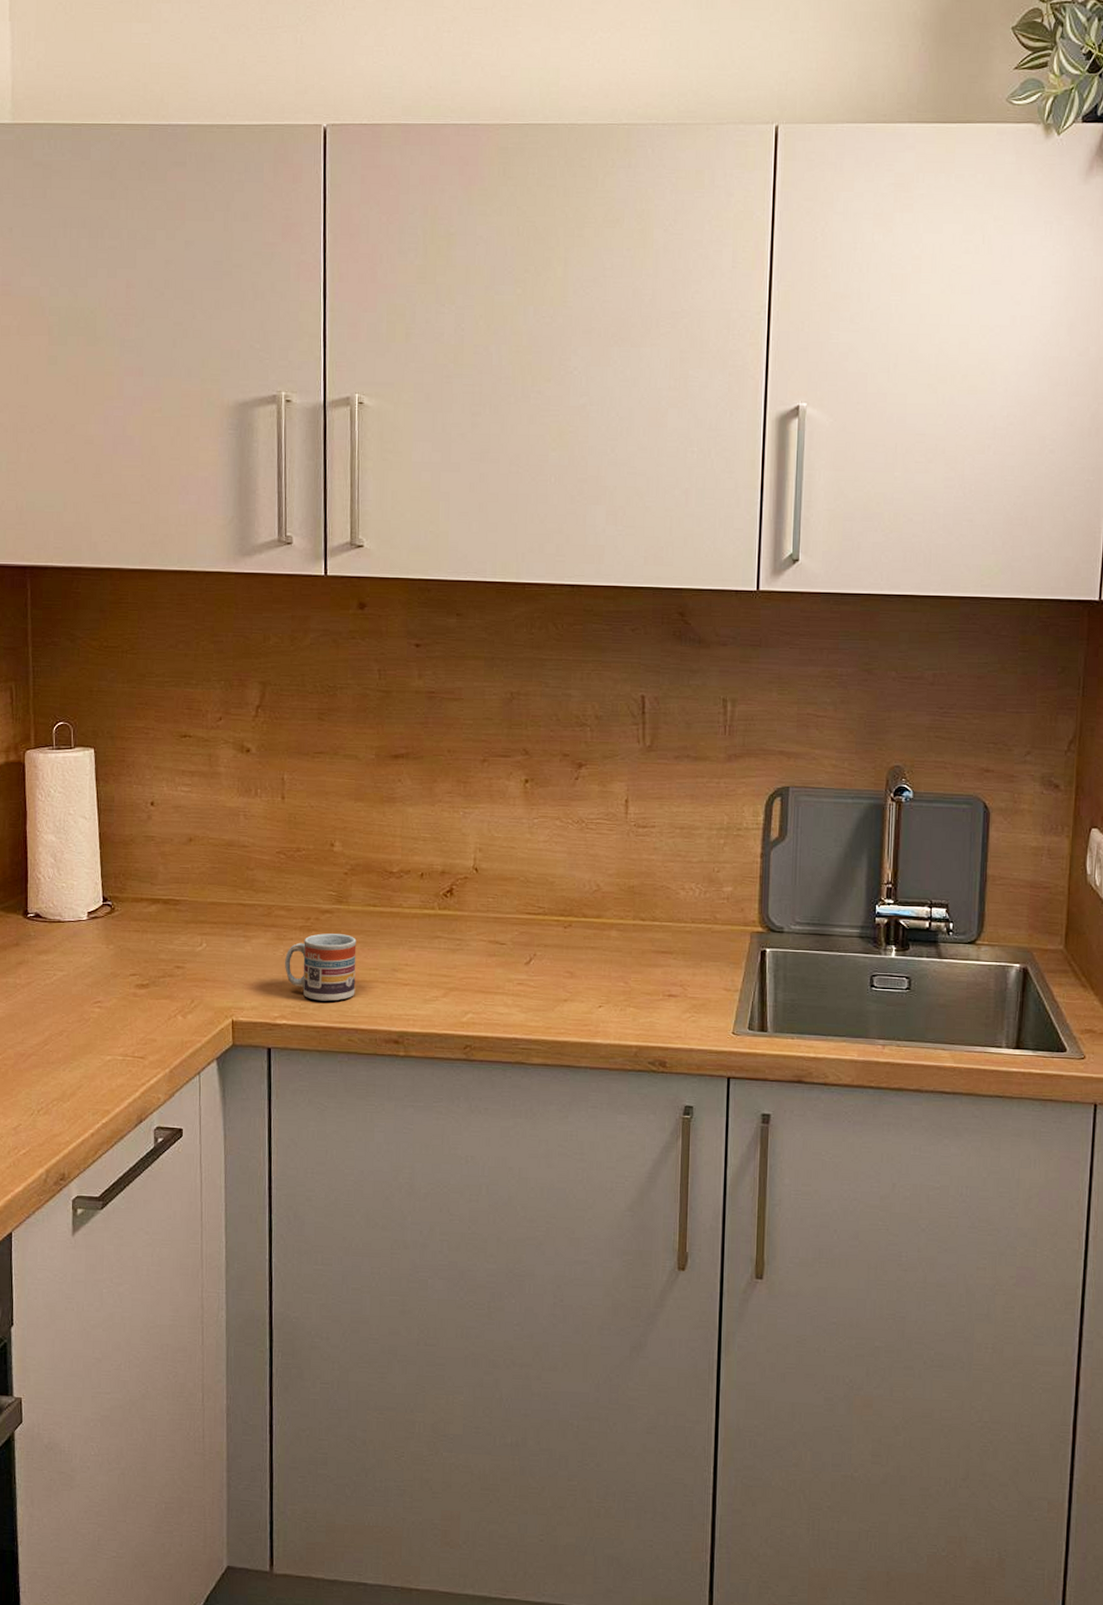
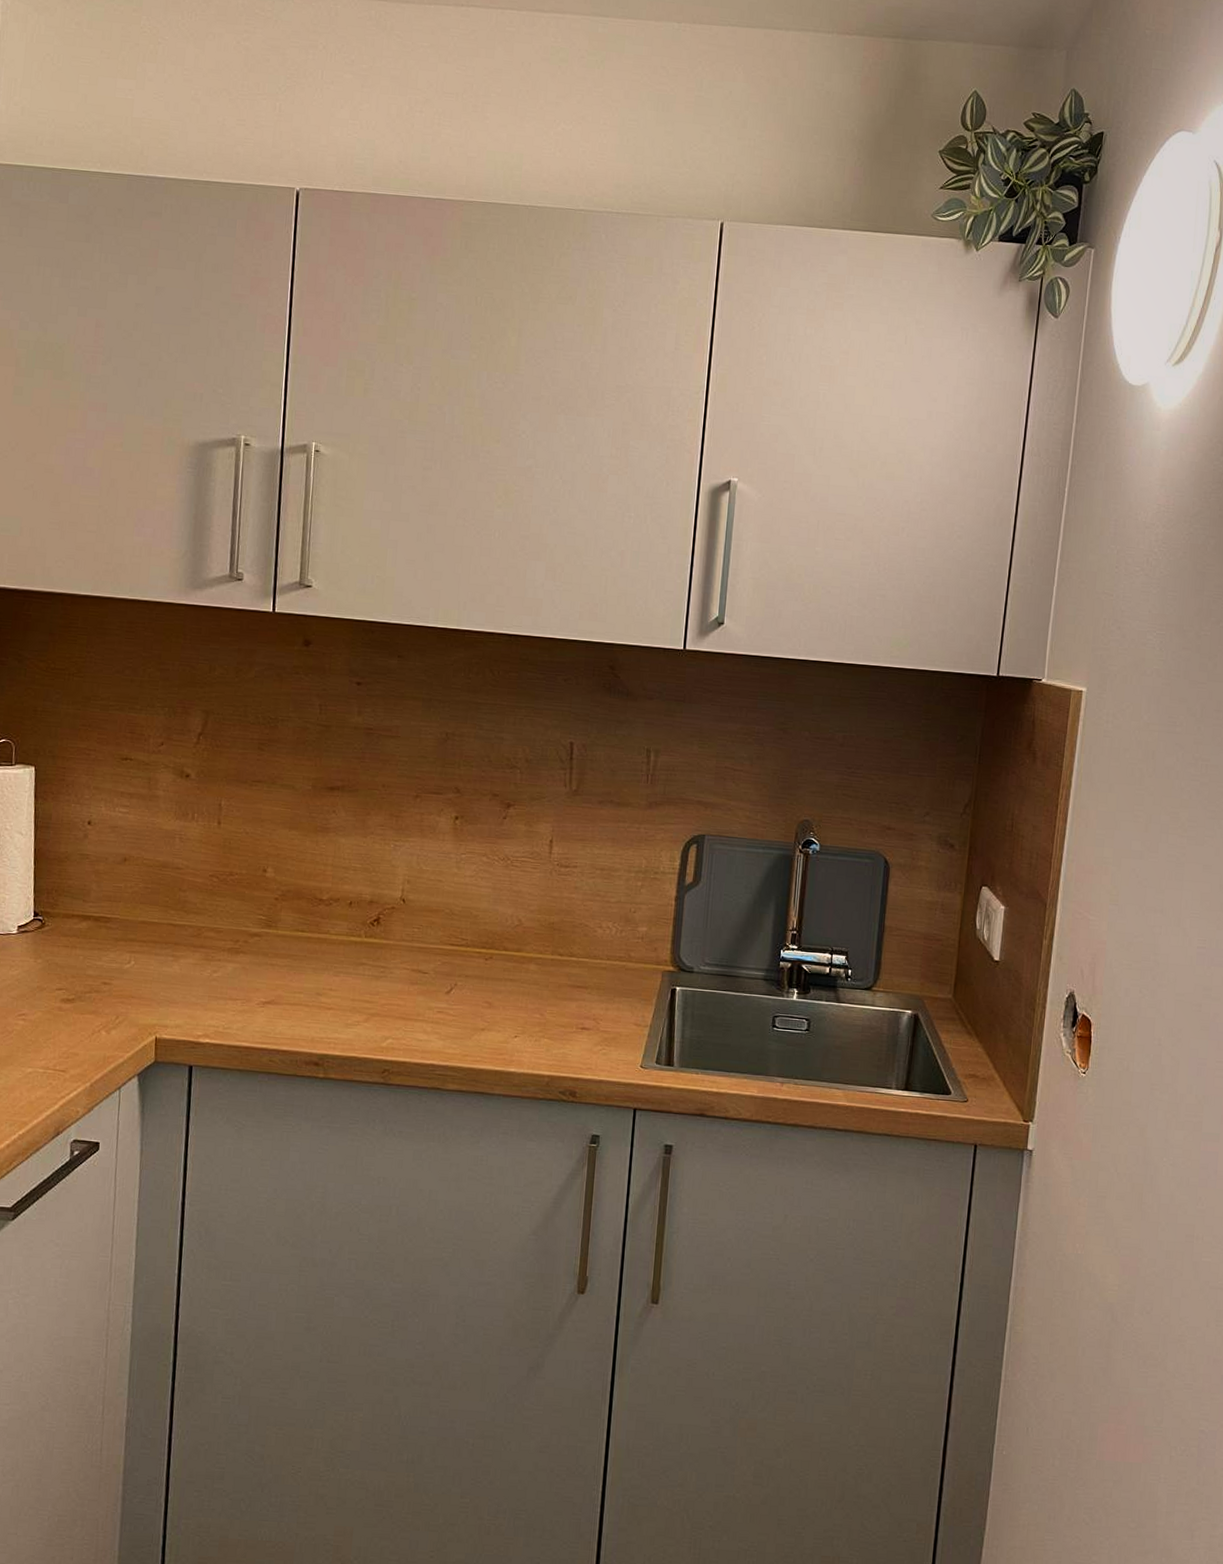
cup: present [285,933,357,1001] -> none [211,956,283,1022]

